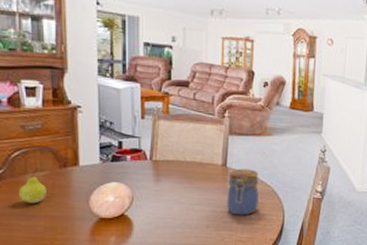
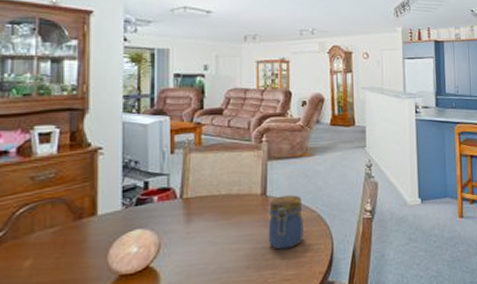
fruit: present [18,168,46,204] -> none [20,224,56,269]

